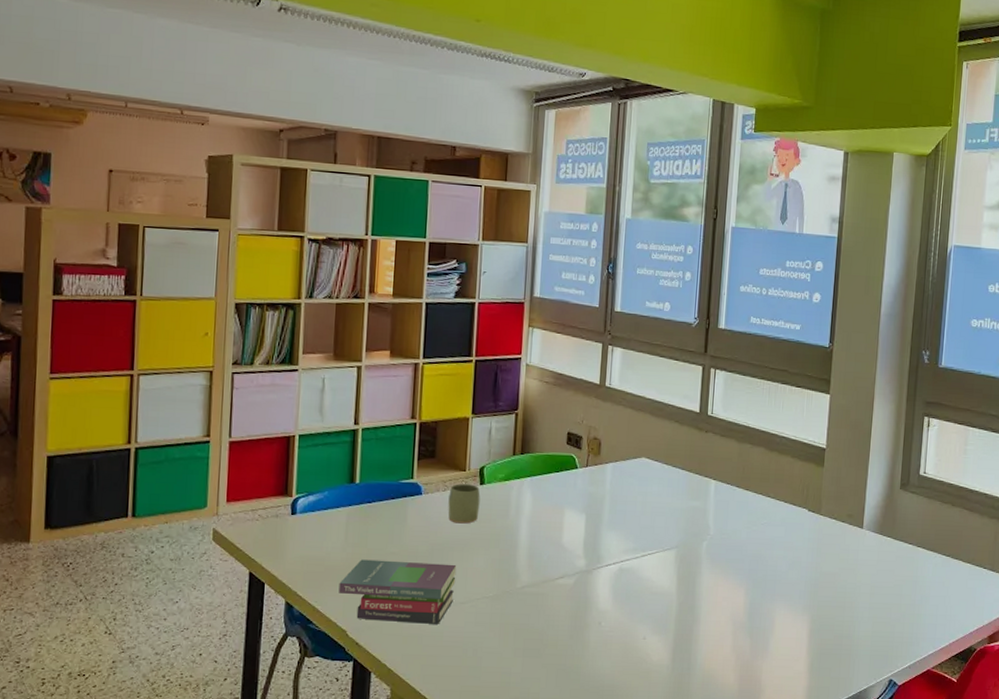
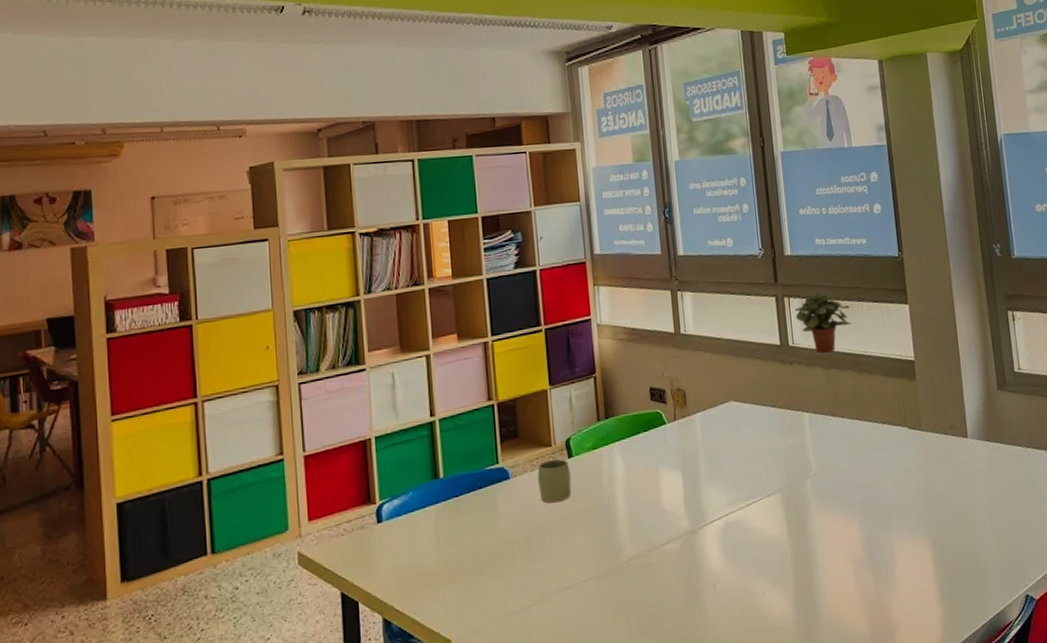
books: present [338,559,457,624] -> none [436,547,558,625]
potted plant: none [718,369,775,428] -> present [794,292,852,354]

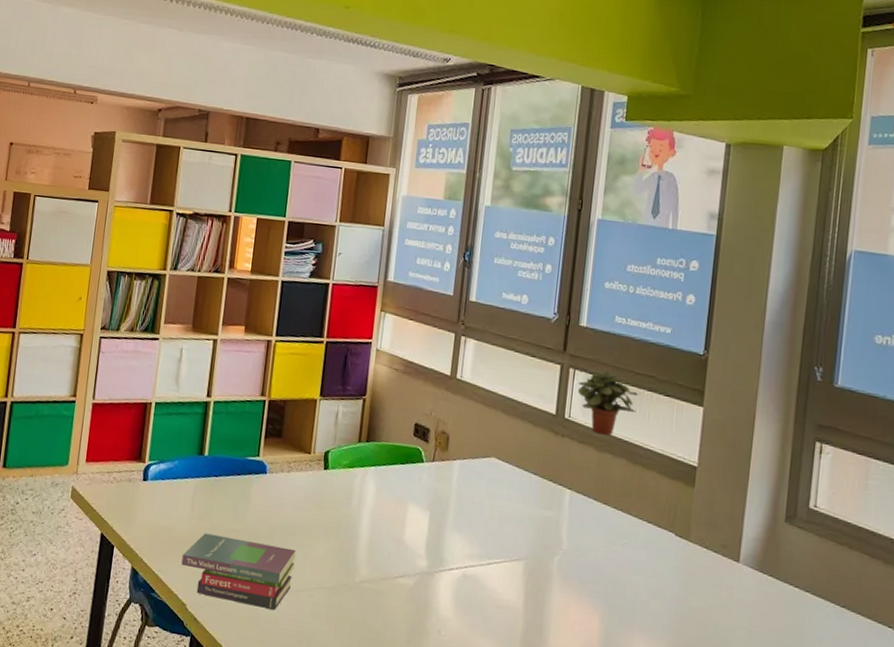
books: none [436,547,558,625] -> present [181,533,296,610]
mug: present [537,459,572,503] -> none [290,466,324,508]

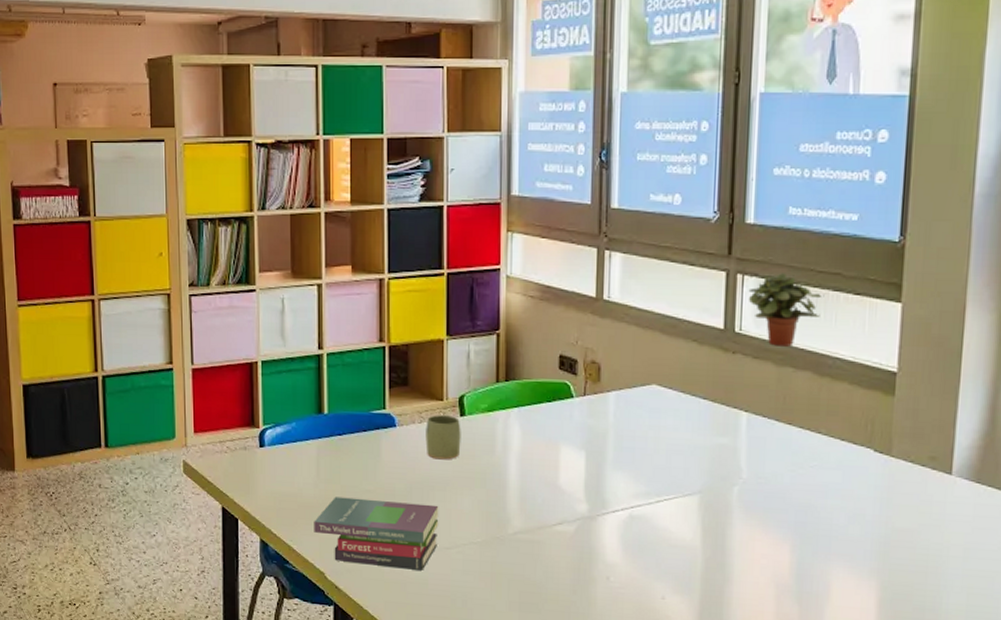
mug: none [290,466,324,508] -> present [425,415,461,460]

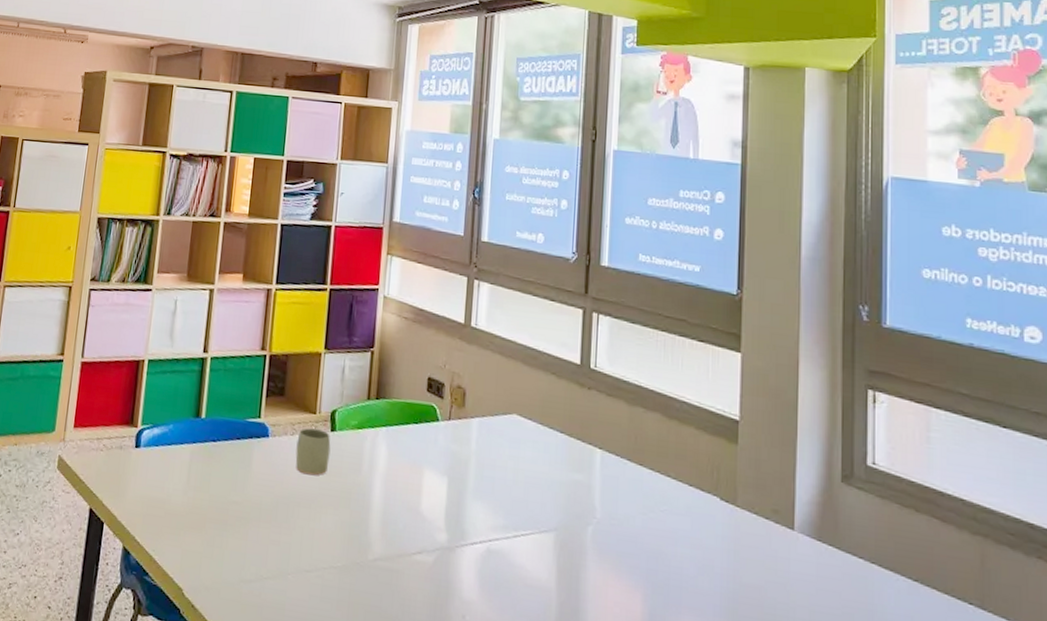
books: present [314,497,439,570] -> none [177,506,303,594]
potted plant: present [748,273,825,348] -> none [602,315,672,388]

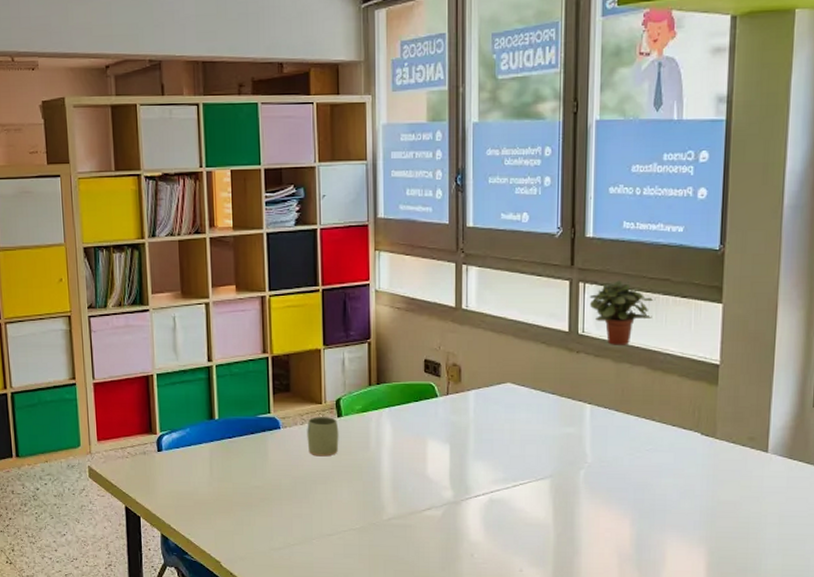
potted plant: none [602,315,672,388] -> present [589,280,656,346]

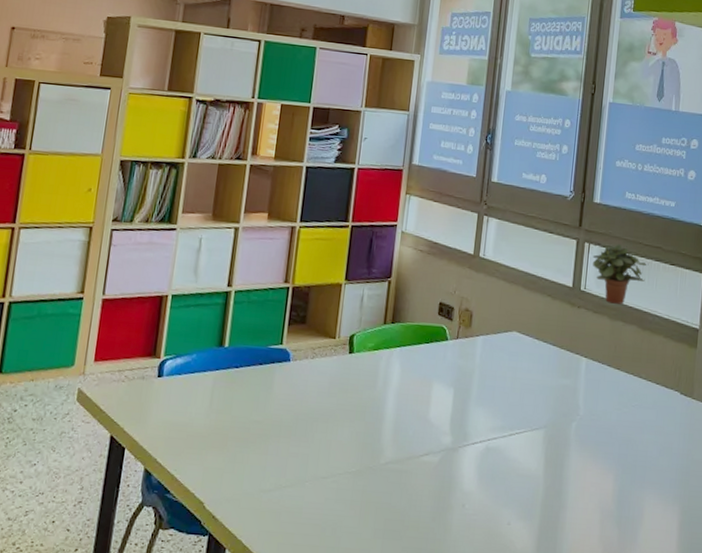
mug: present [307,417,339,457] -> none [315,351,349,394]

